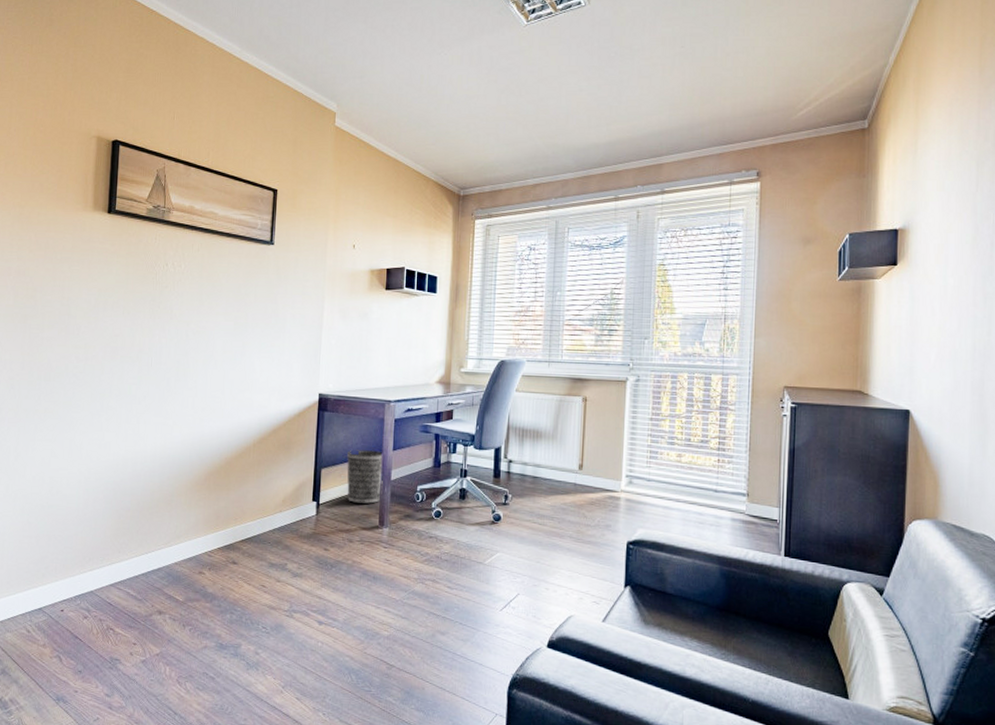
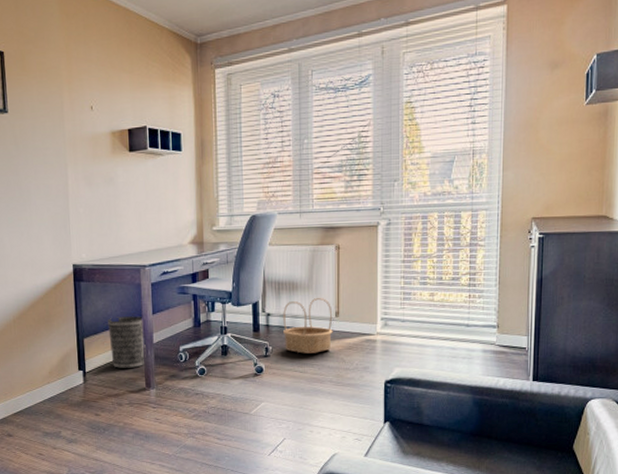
basket: none [523,447,576,506] -> present [282,297,333,354]

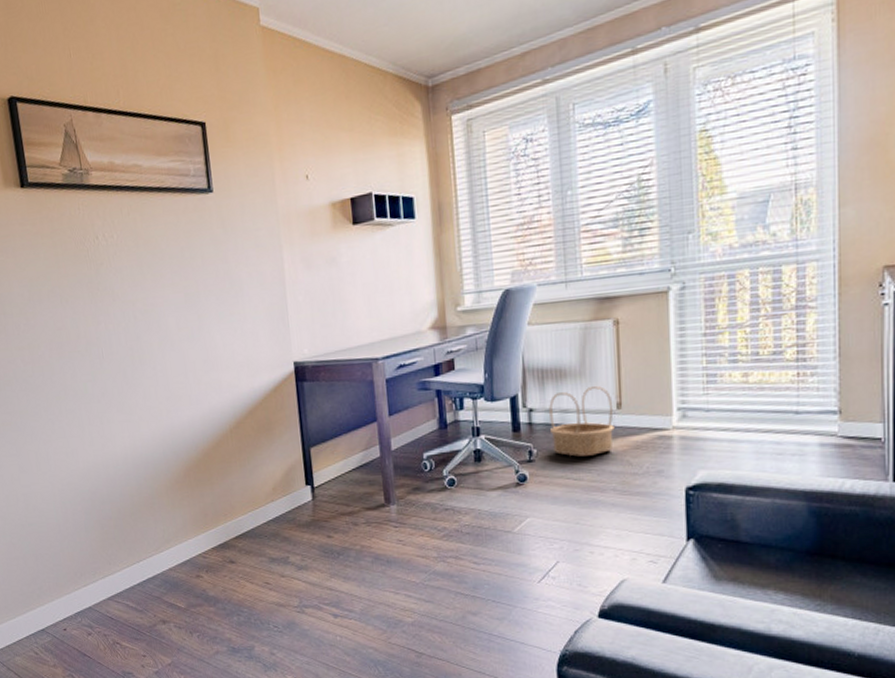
wastebasket: present [108,316,146,368] -> none [337,418,383,482]

